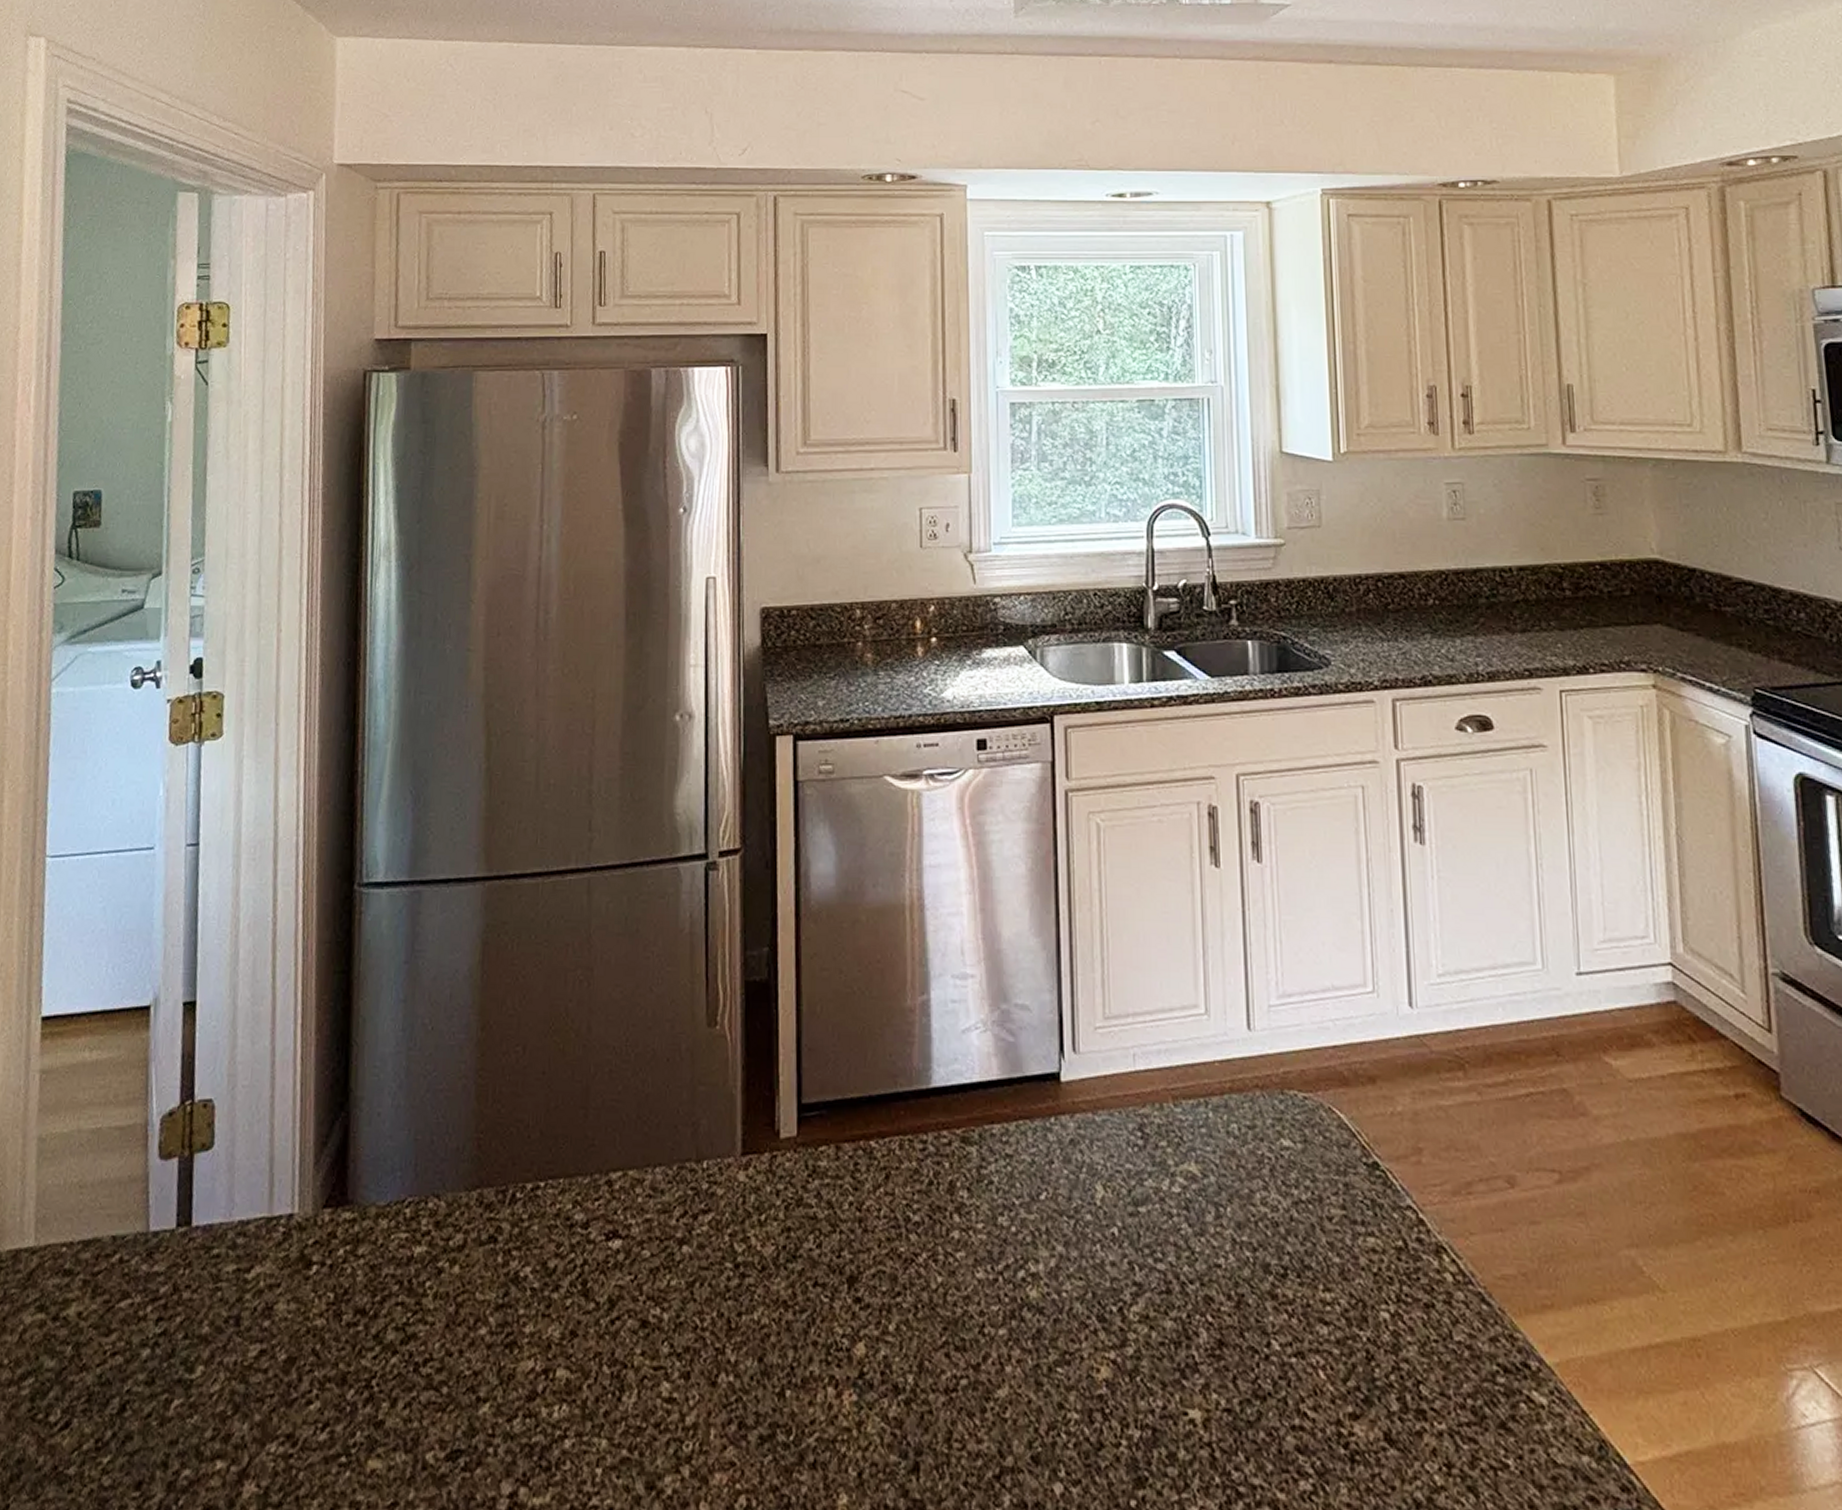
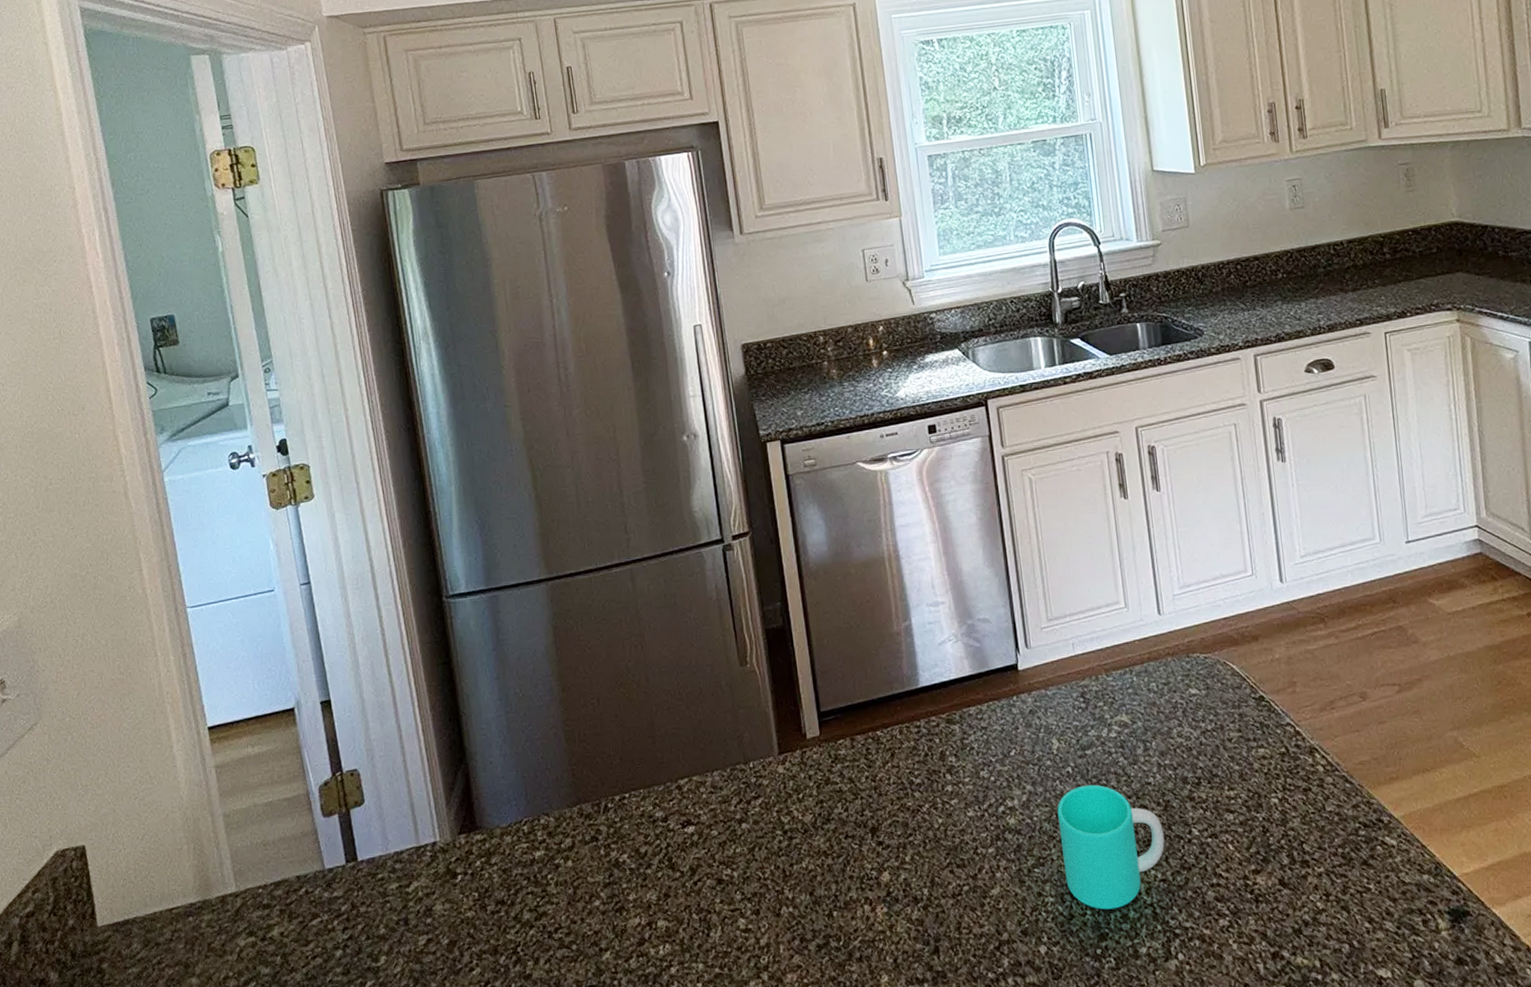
cup: none [1094,1256,1233,1444] -> present [1057,784,1165,910]

